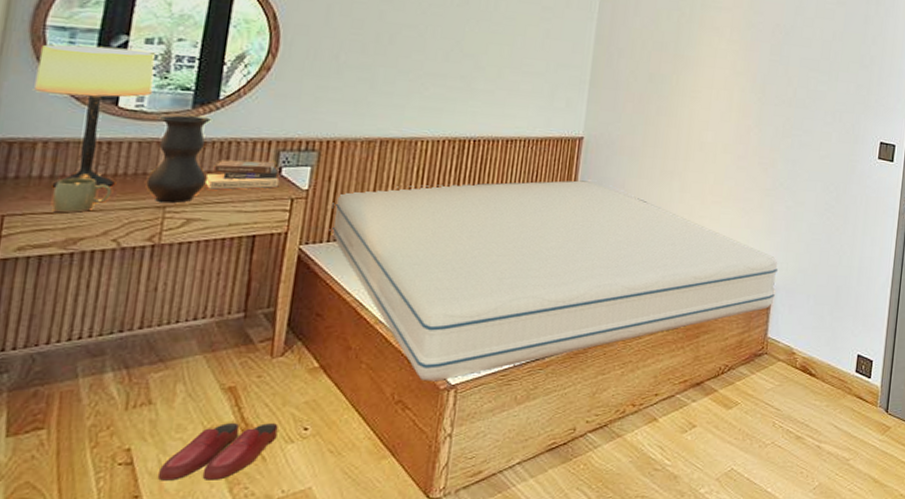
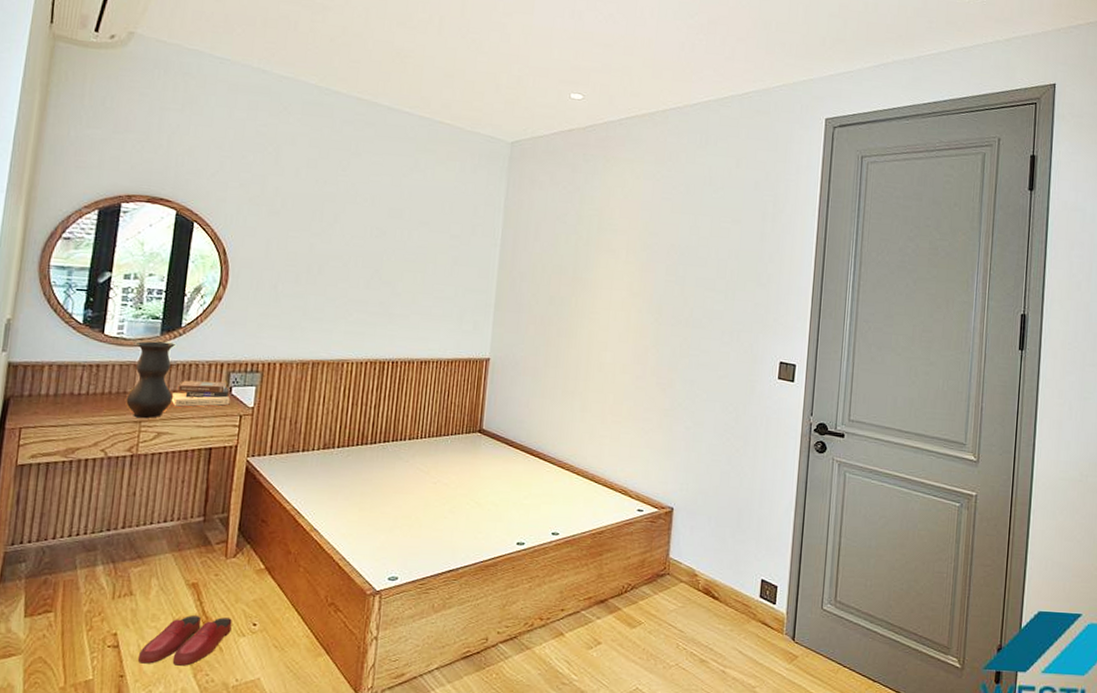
table lamp: present [34,44,155,188] -> none [42,281,132,404]
mug: present [52,177,112,213] -> none [56,395,100,427]
mattress: present [329,180,778,382] -> none [271,399,678,587]

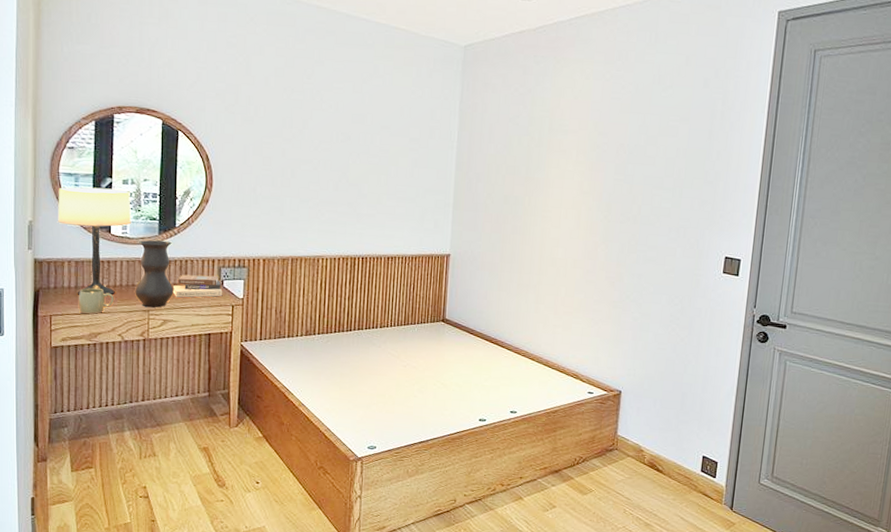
table lamp: none [42,281,132,404] -> present [58,187,131,295]
mug: none [56,395,100,427] -> present [78,288,114,315]
slippers: present [138,615,232,666] -> none [165,474,239,514]

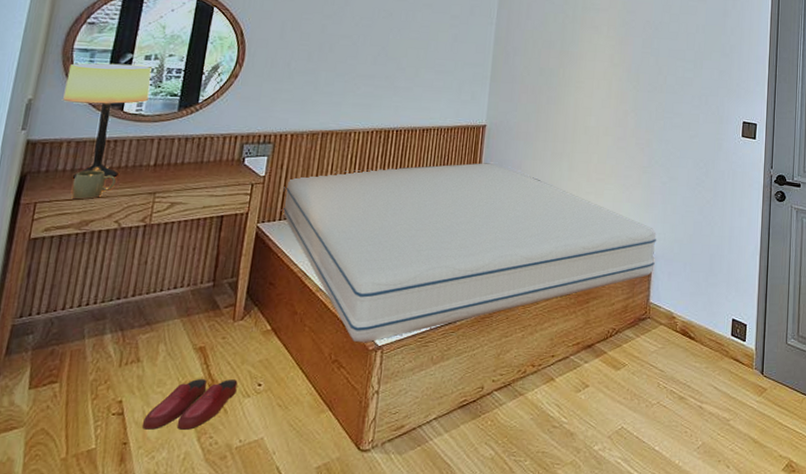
vase: present [135,239,174,308] -> none [141,116,192,189]
slippers: none [165,474,239,514] -> present [143,379,238,430]
books: present [172,274,223,298] -> none [185,152,243,178]
mattress: none [261,292,626,454] -> present [281,162,657,343]

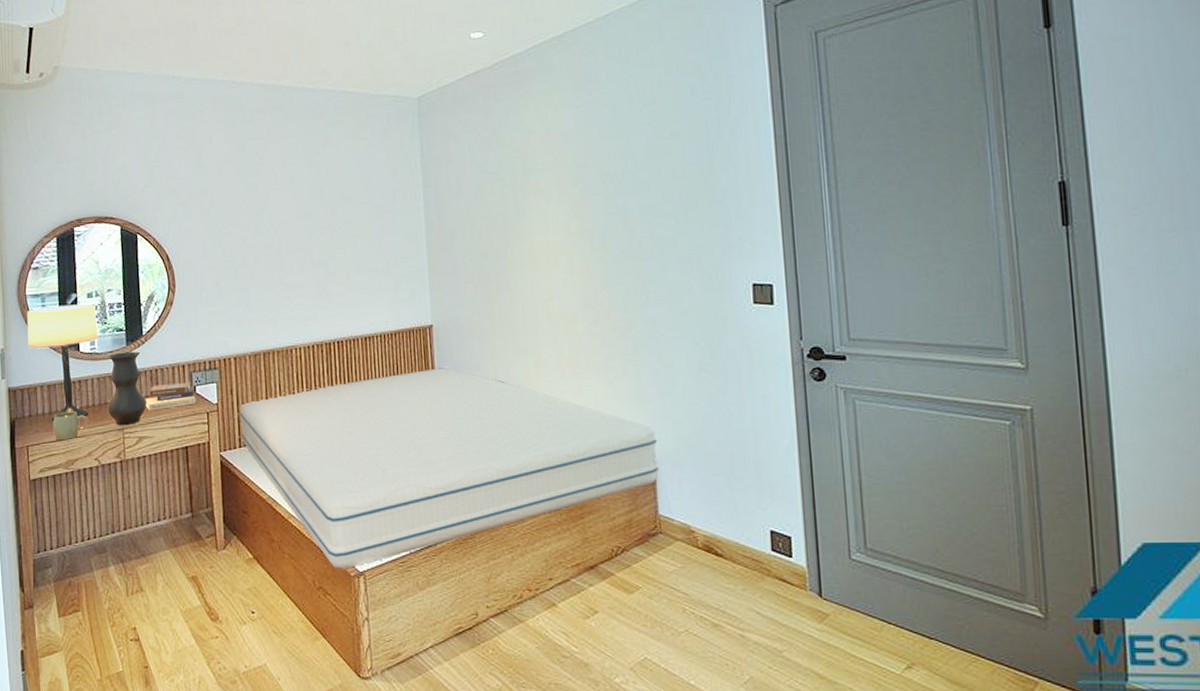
vase: none [141,116,192,189] -> present [108,351,146,425]
slippers: present [143,379,238,430] -> none [157,607,233,655]
books: none [185,152,243,178] -> present [145,382,196,411]

